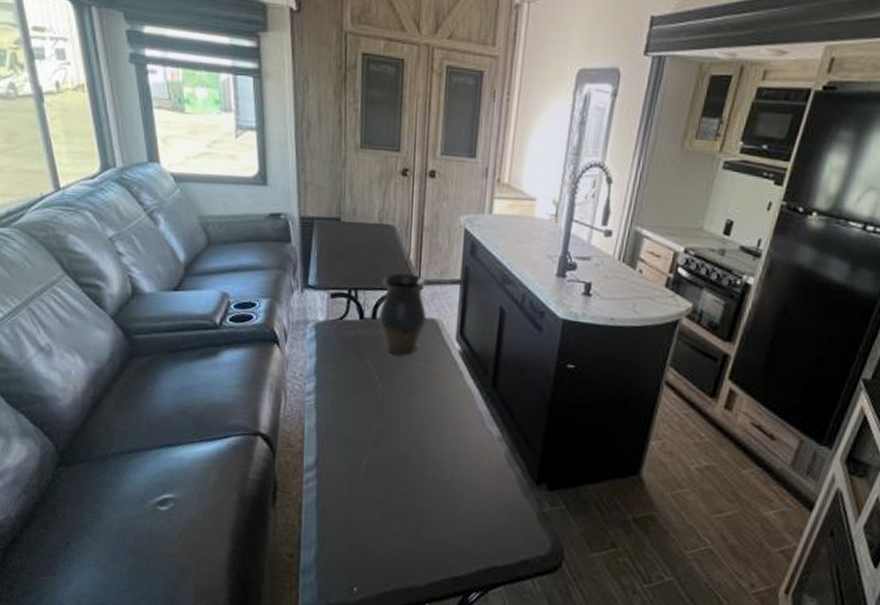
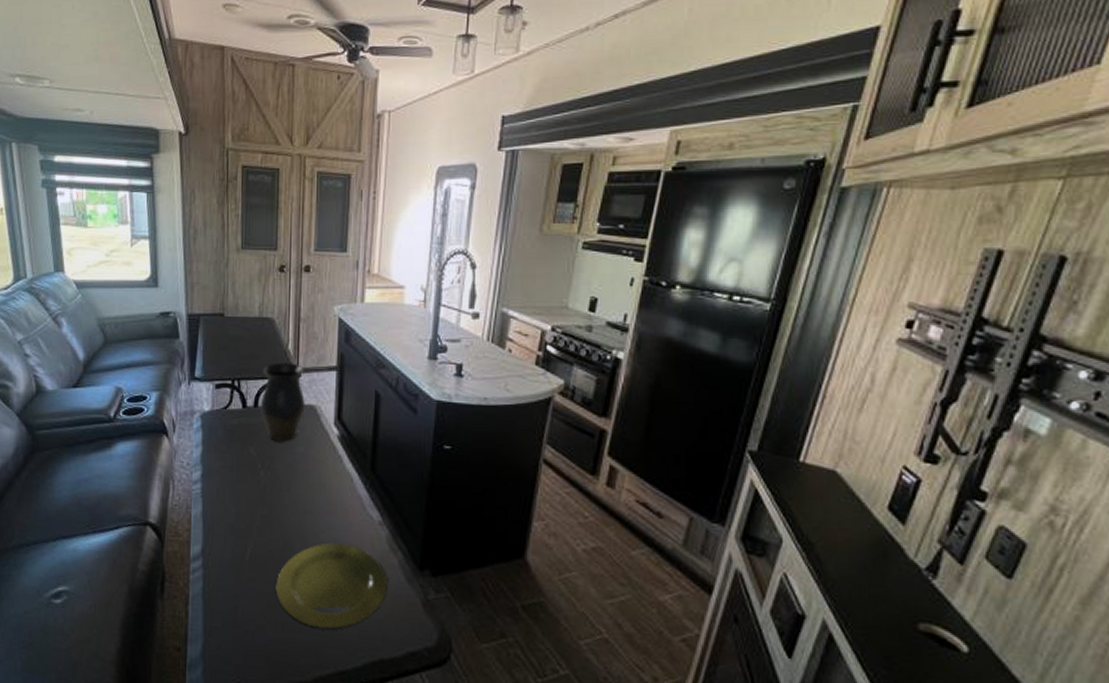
plate: none [391,456,504,539] -> present [275,542,388,630]

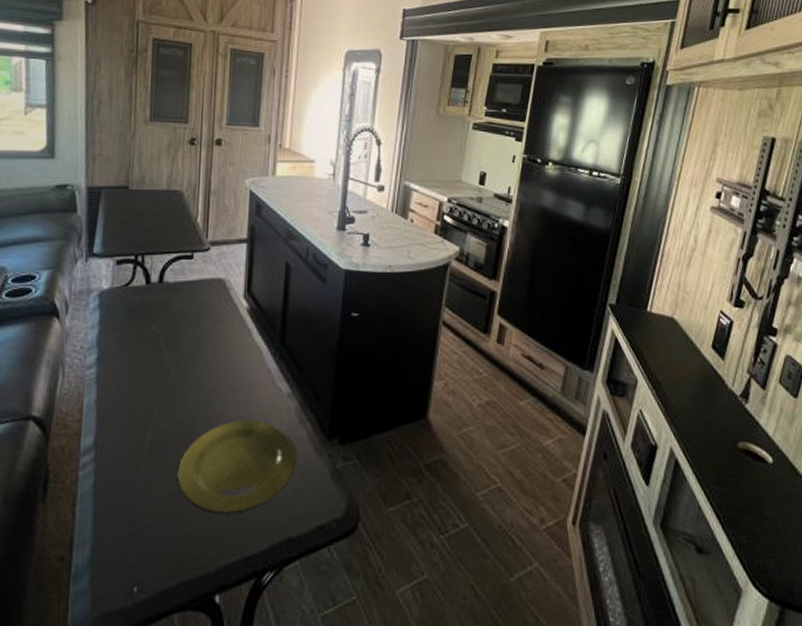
vase: present [260,362,305,442] -> none [165,236,214,318]

